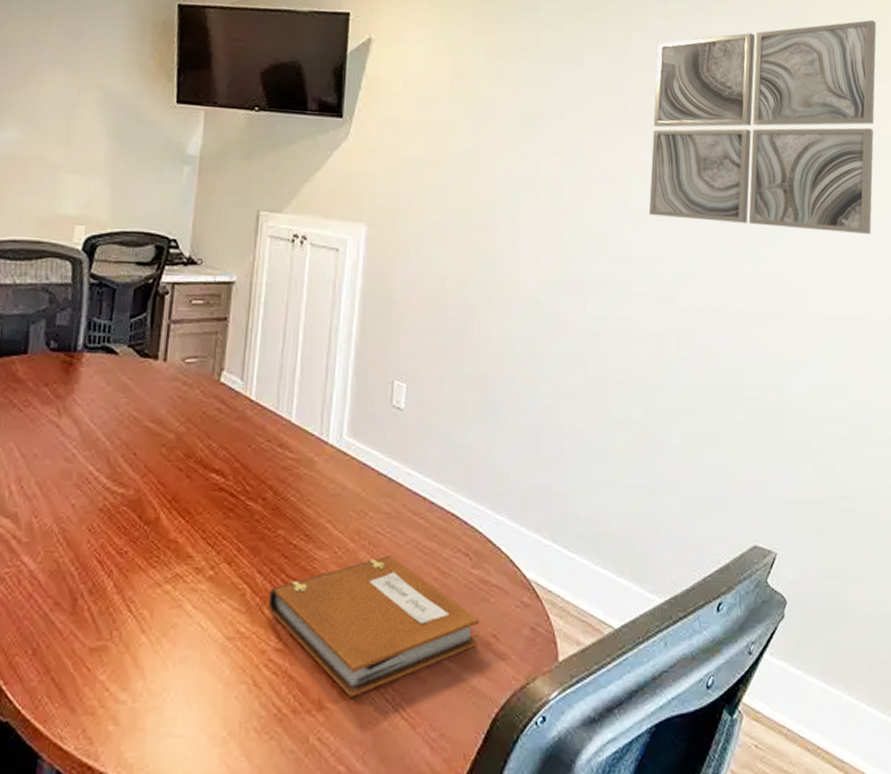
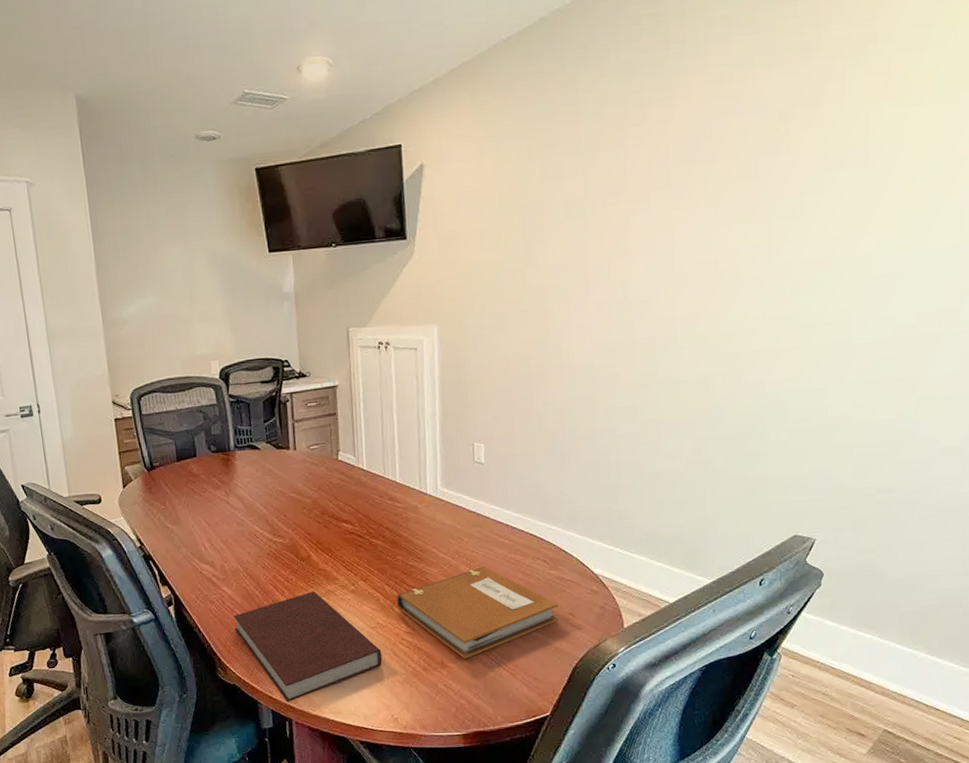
notebook: none [26,573,237,758] -> present [233,591,383,702]
wall art: present [648,19,877,234] -> none [693,35,950,277]

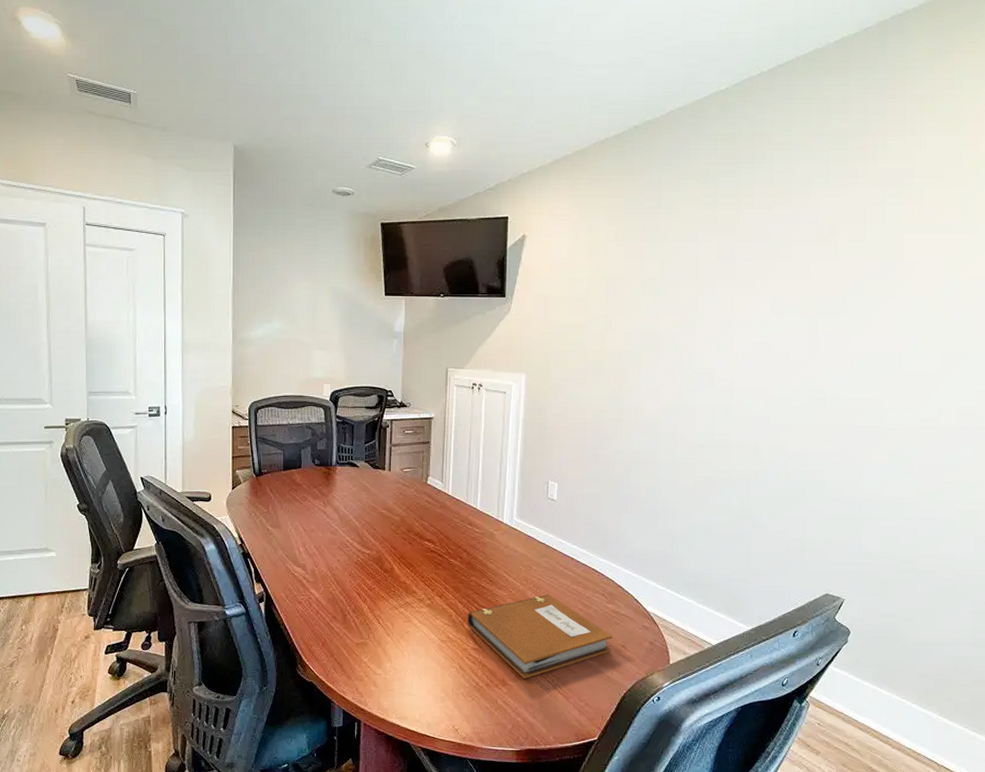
notebook: present [233,591,383,702] -> none [317,601,449,704]

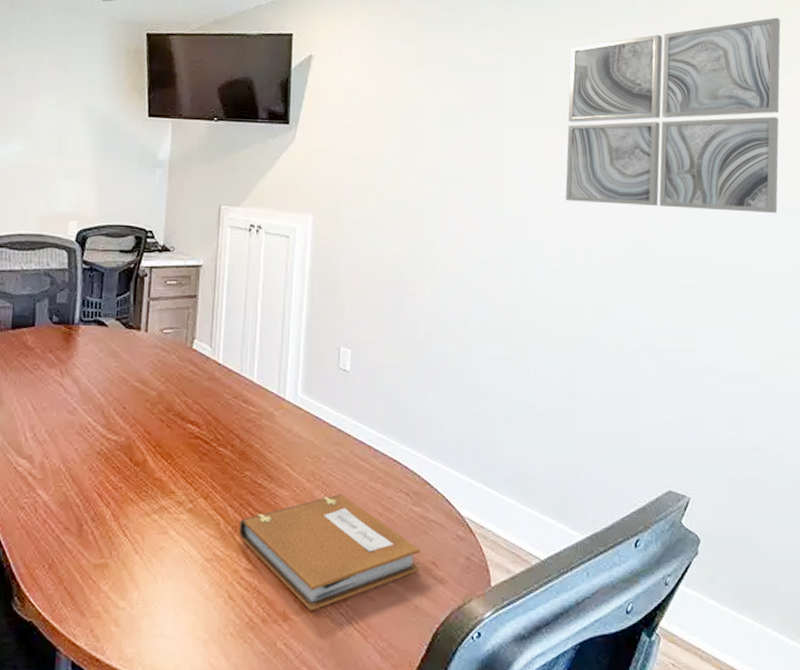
wall art: none [750,178,973,361] -> present [565,17,781,213]

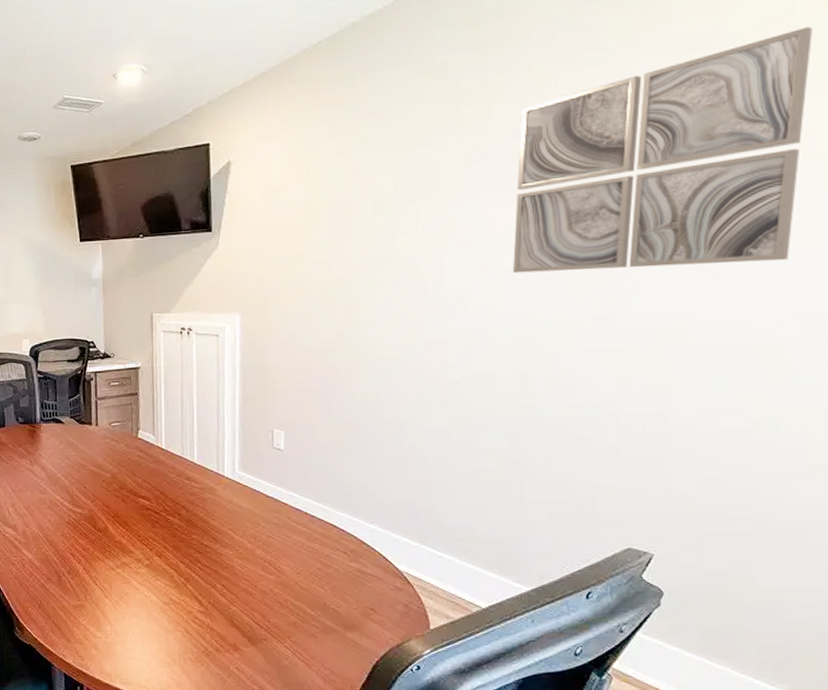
notebook: present [238,494,420,611] -> none [190,553,359,644]

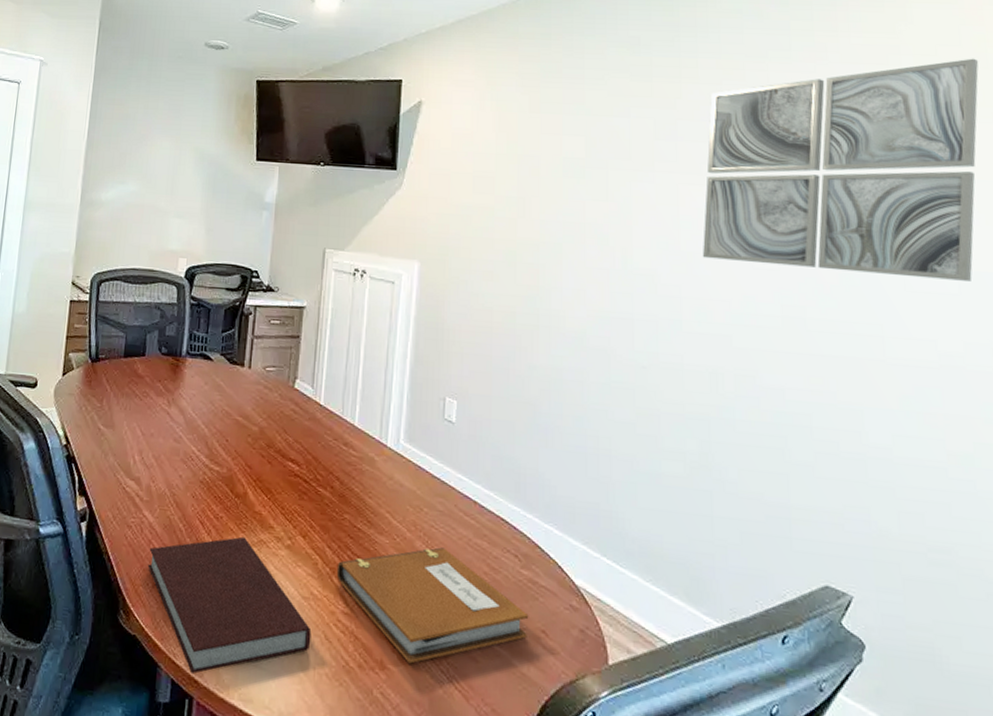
notebook: none [32,562,175,668] -> present [147,536,312,674]
notebook: none [190,553,359,644] -> present [336,547,529,664]

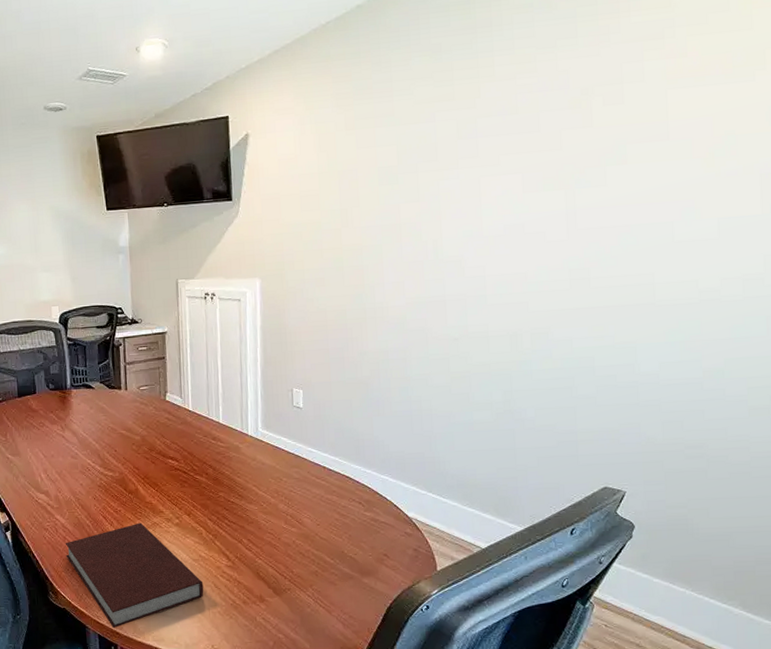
notebook: present [336,547,529,664] -> none [218,506,373,594]
wall art: present [702,58,979,281] -> none [502,21,745,239]

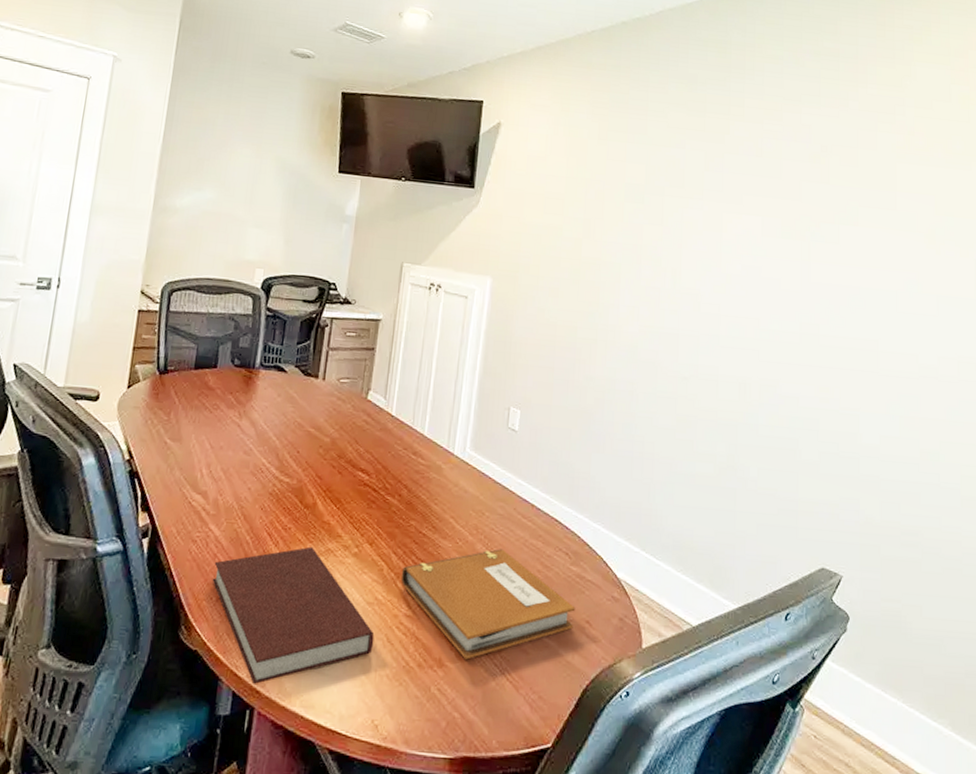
notebook: none [218,506,373,594] -> present [400,549,576,660]

